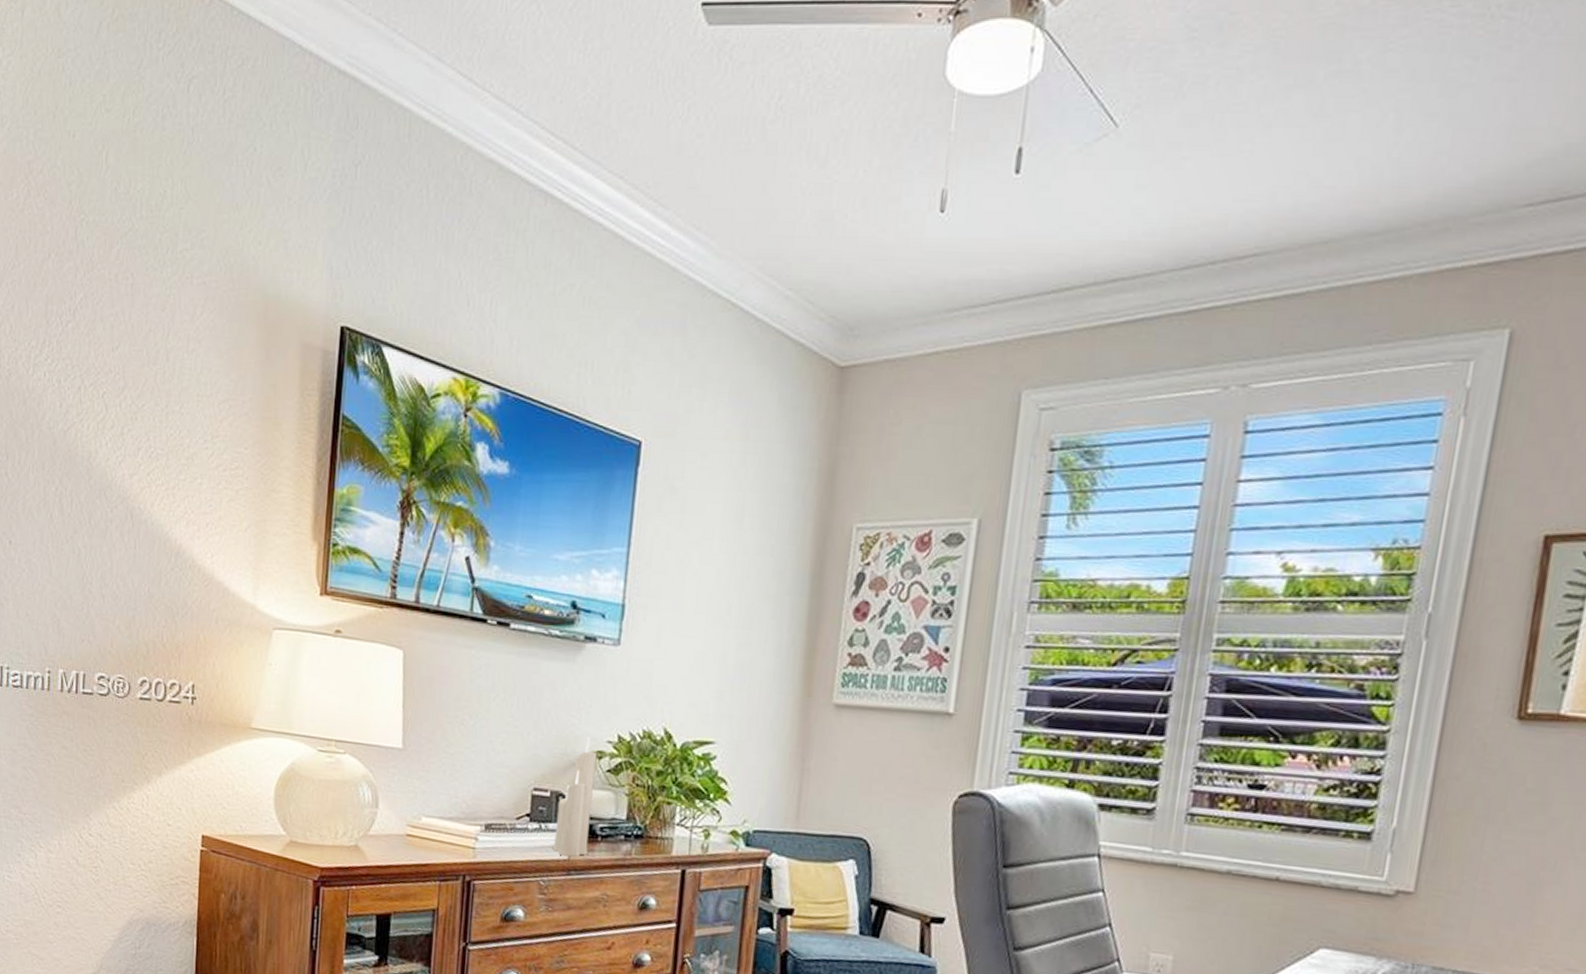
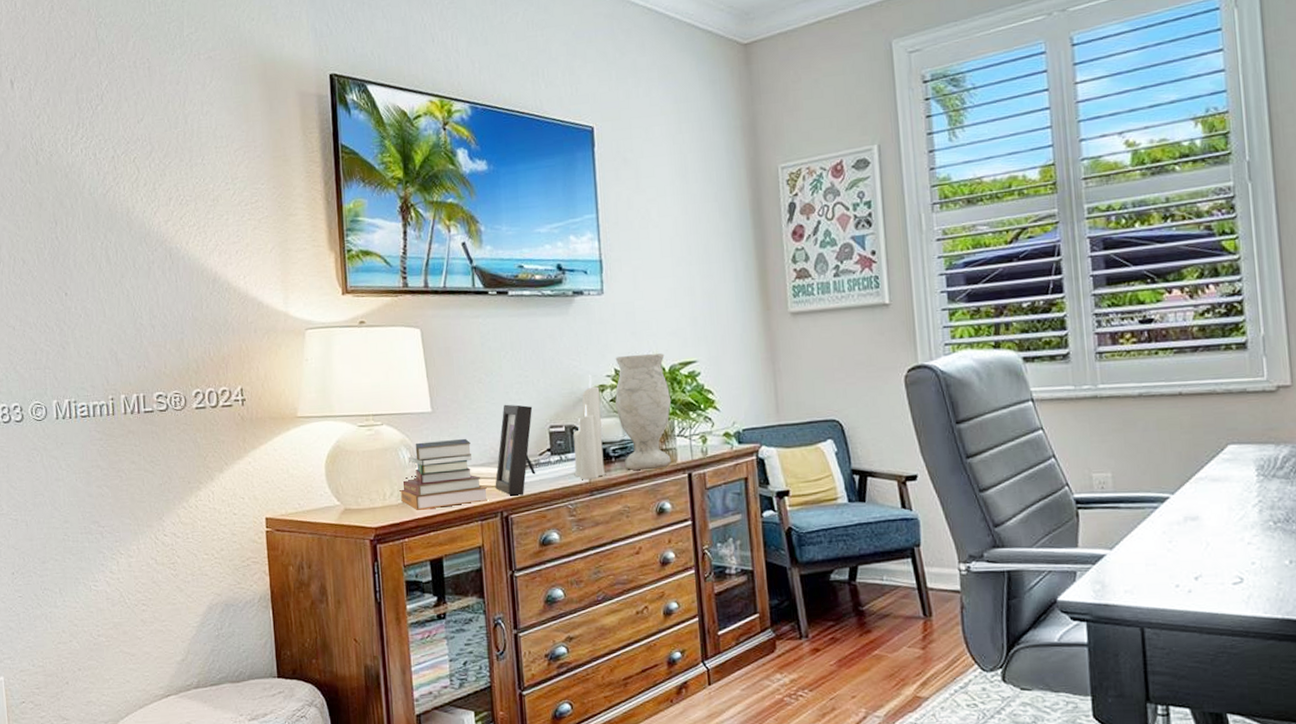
books: none [354,780,452,861] -> present [401,438,488,510]
picture frame: none [461,754,518,861] -> present [495,404,536,496]
vase: none [610,721,679,859] -> present [614,353,672,471]

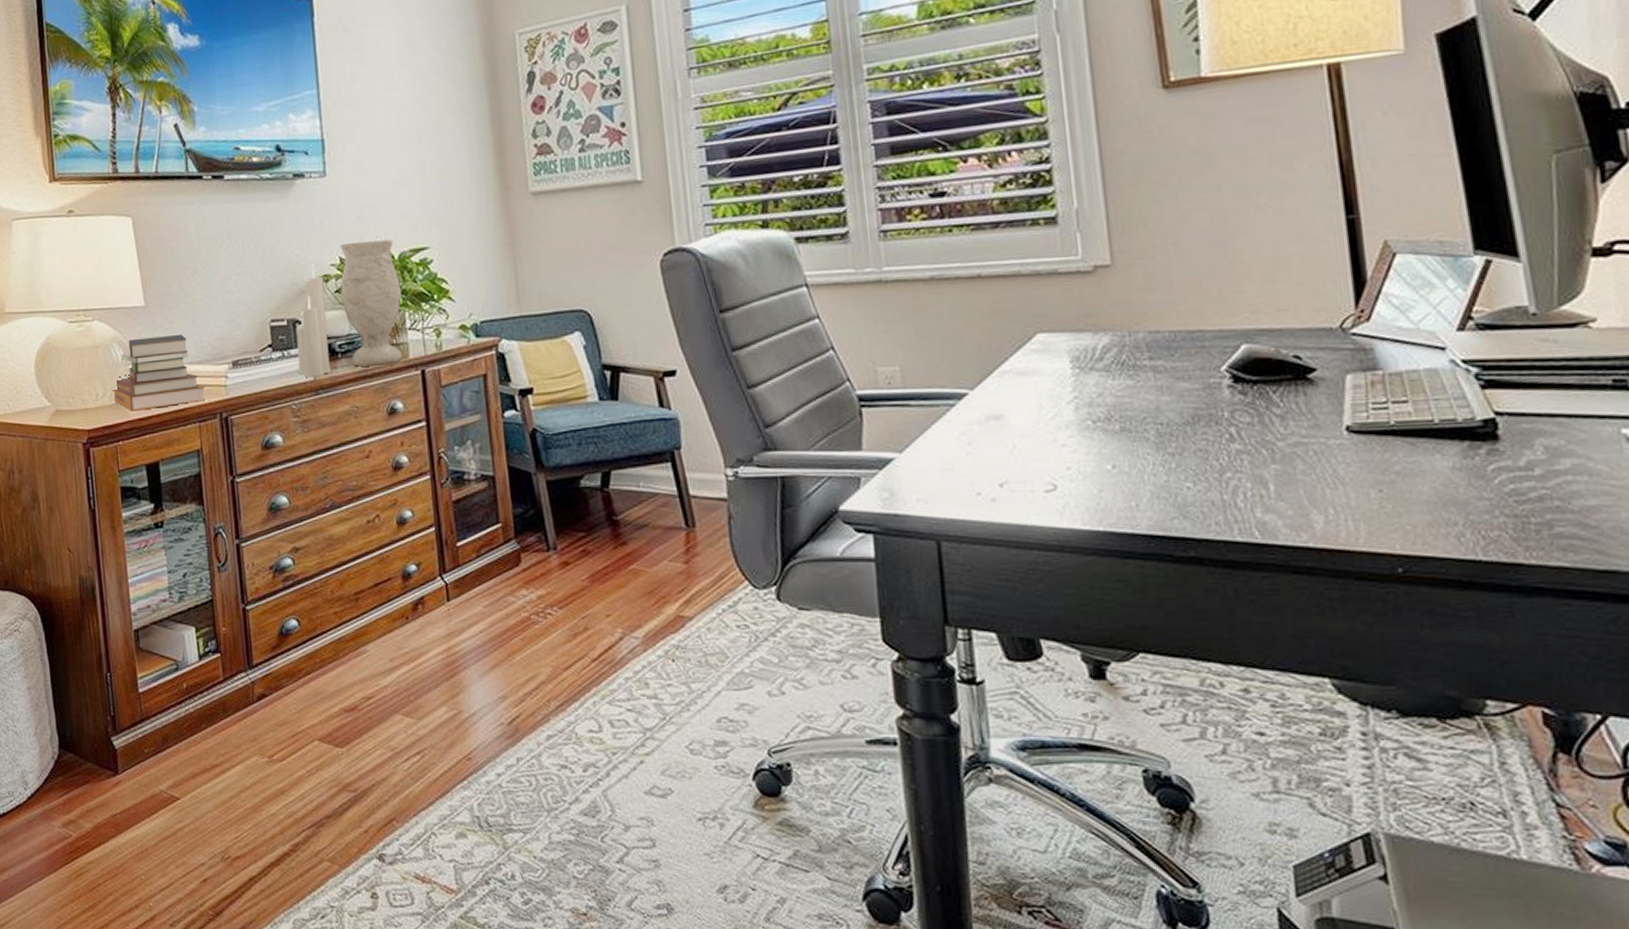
picture frame: present [495,404,536,496] -> none [213,297,257,395]

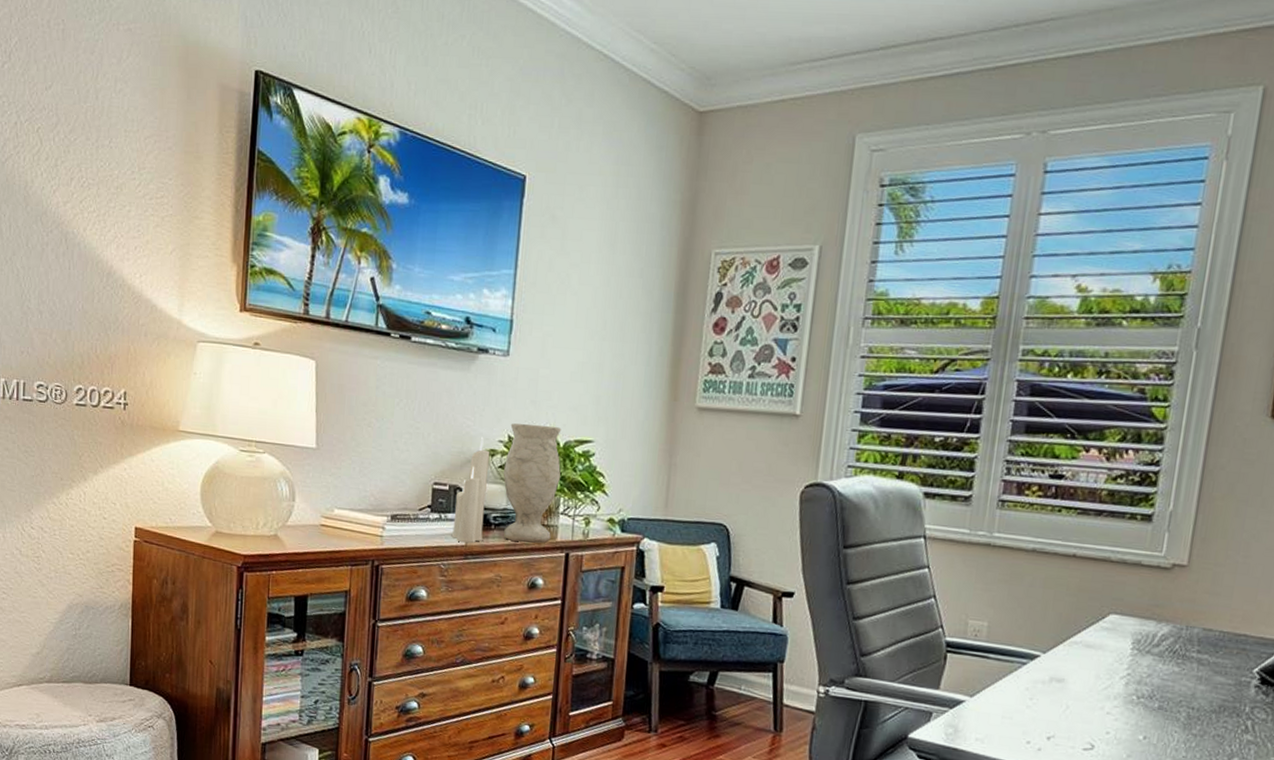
books: present [114,334,206,411] -> none [274,477,361,548]

